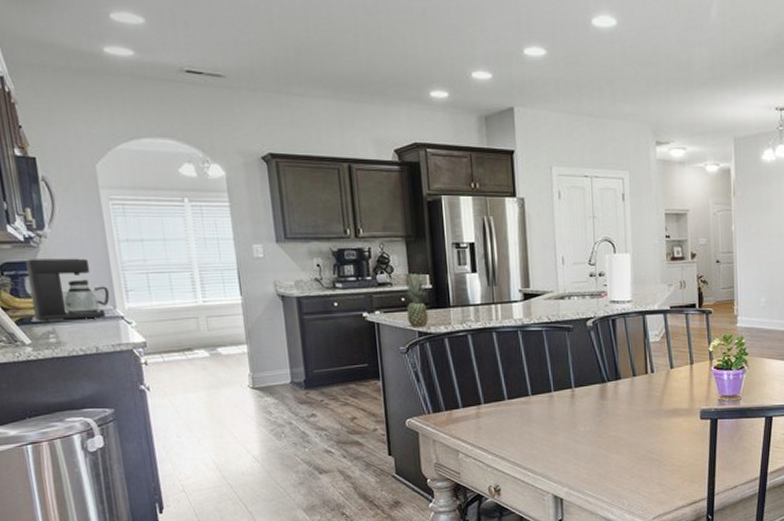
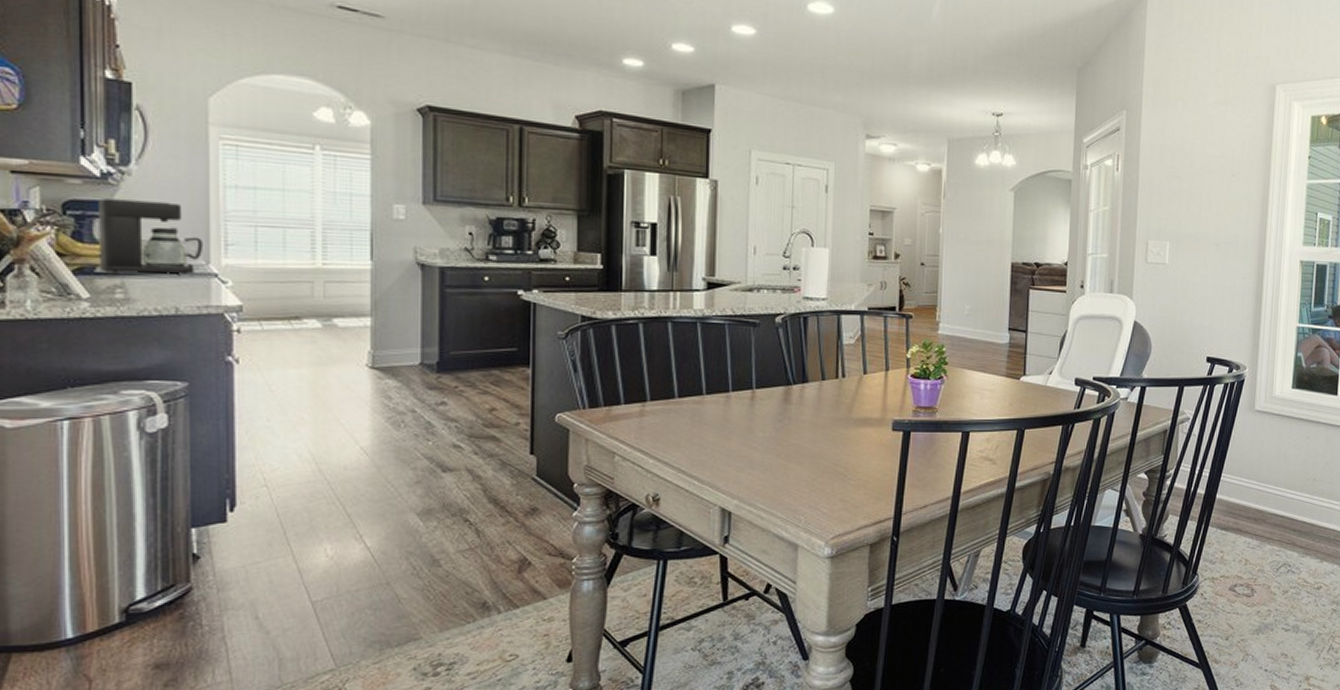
fruit: present [404,272,429,327] -> none [569,249,596,311]

